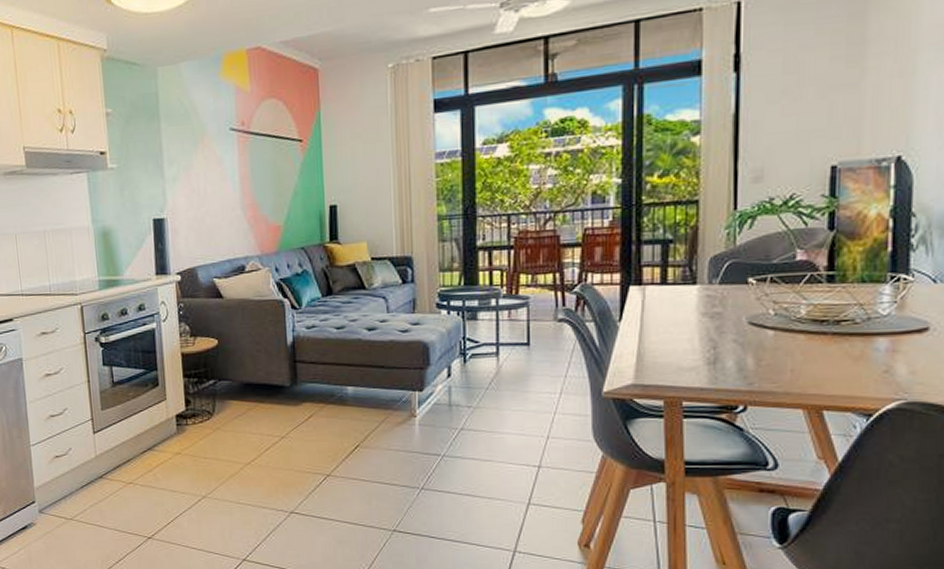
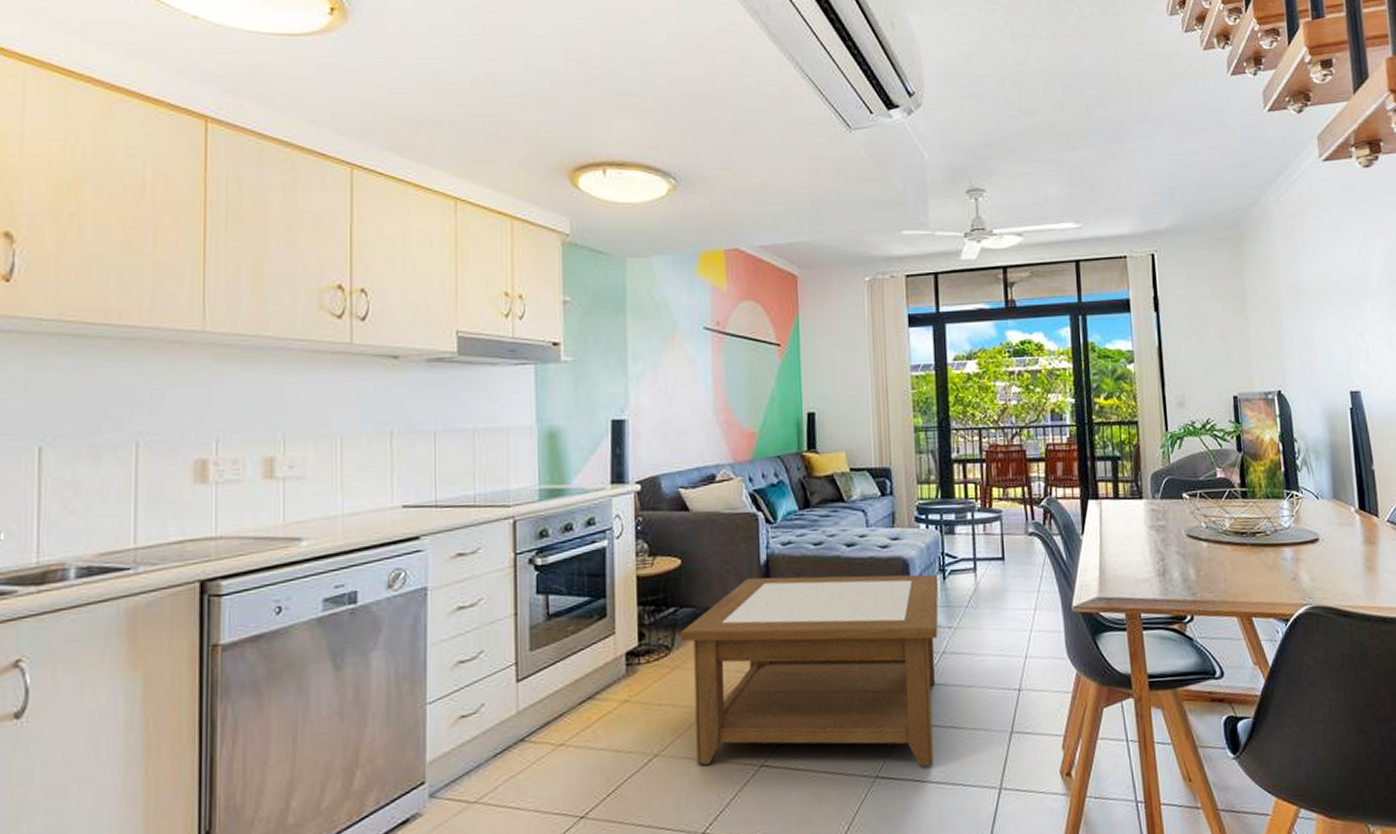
coffee table: none [219,356,459,526] -> present [680,574,939,766]

